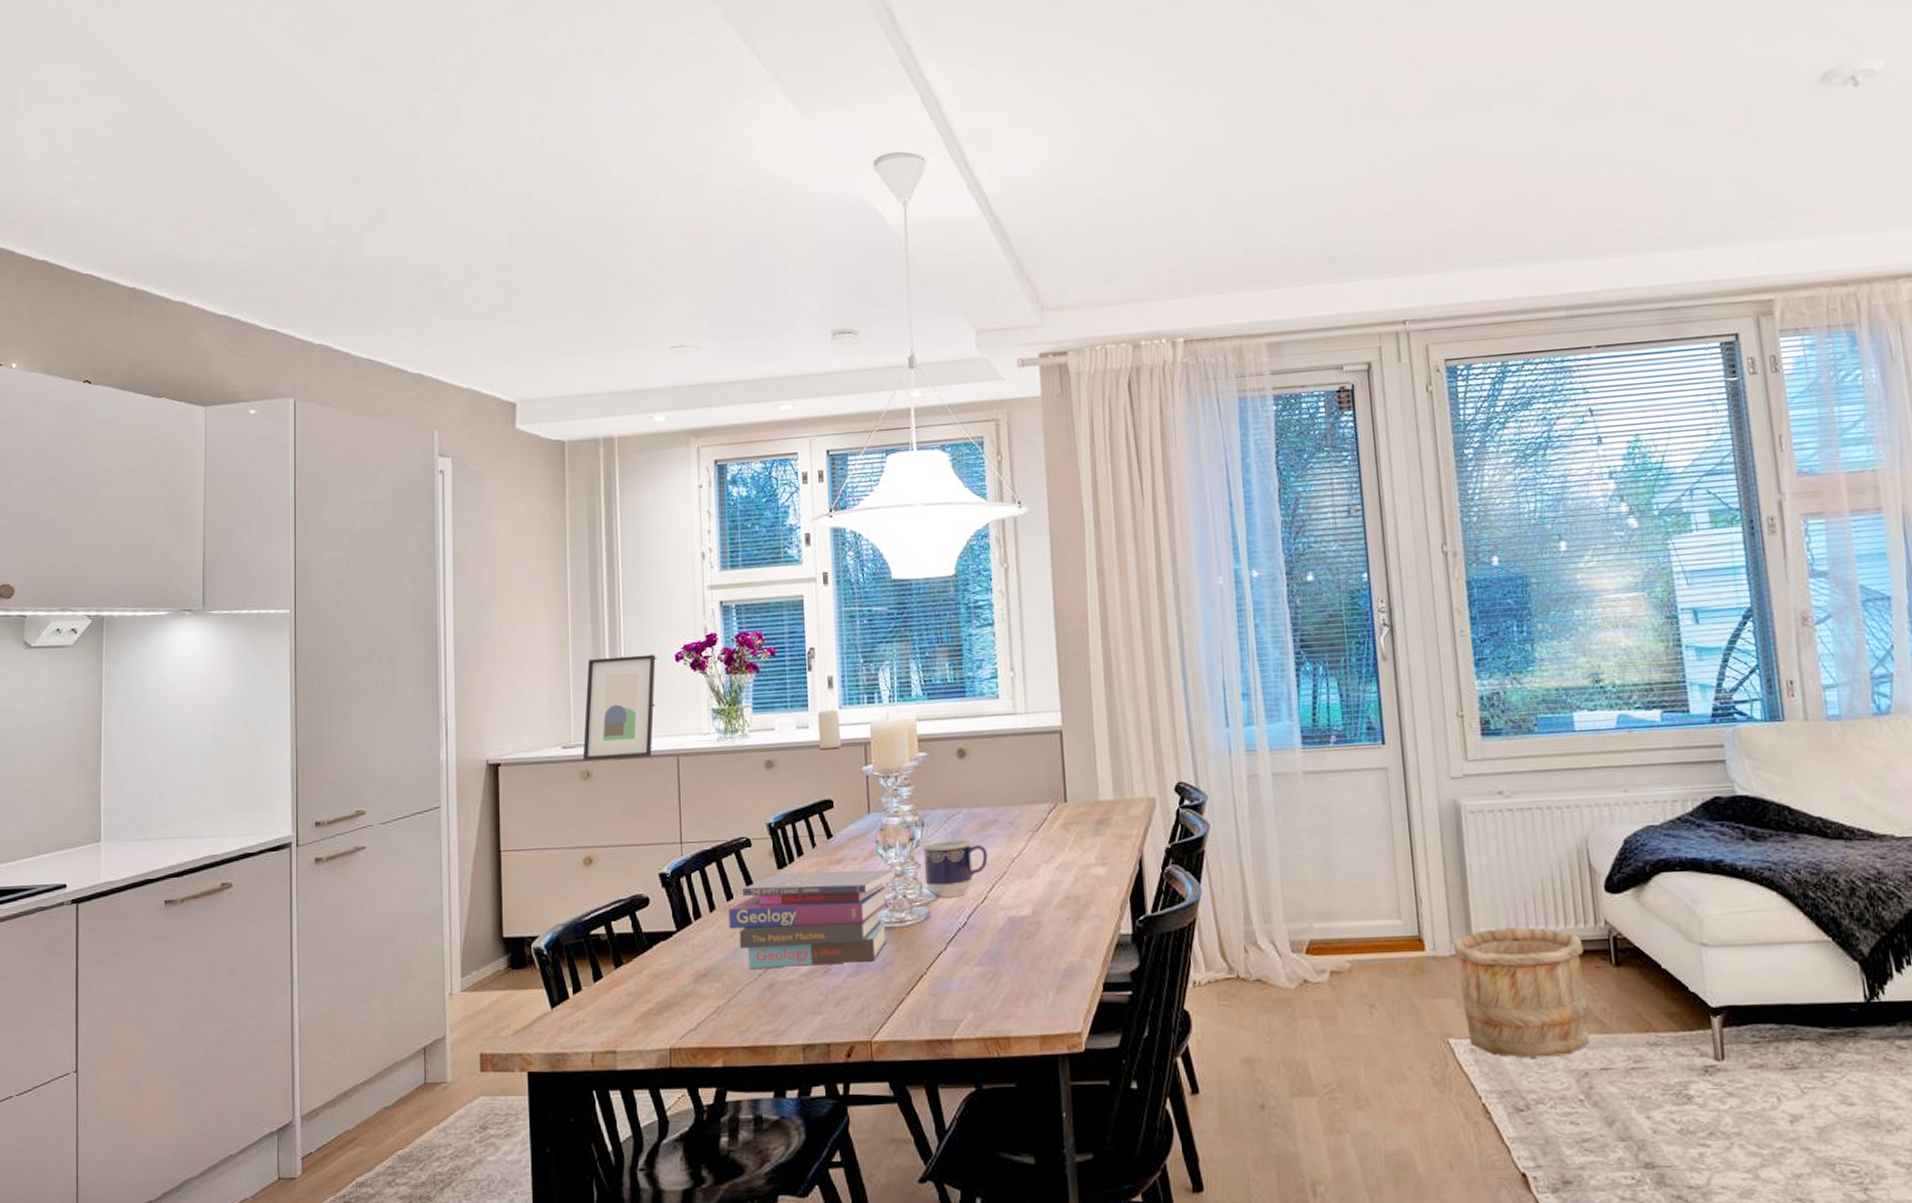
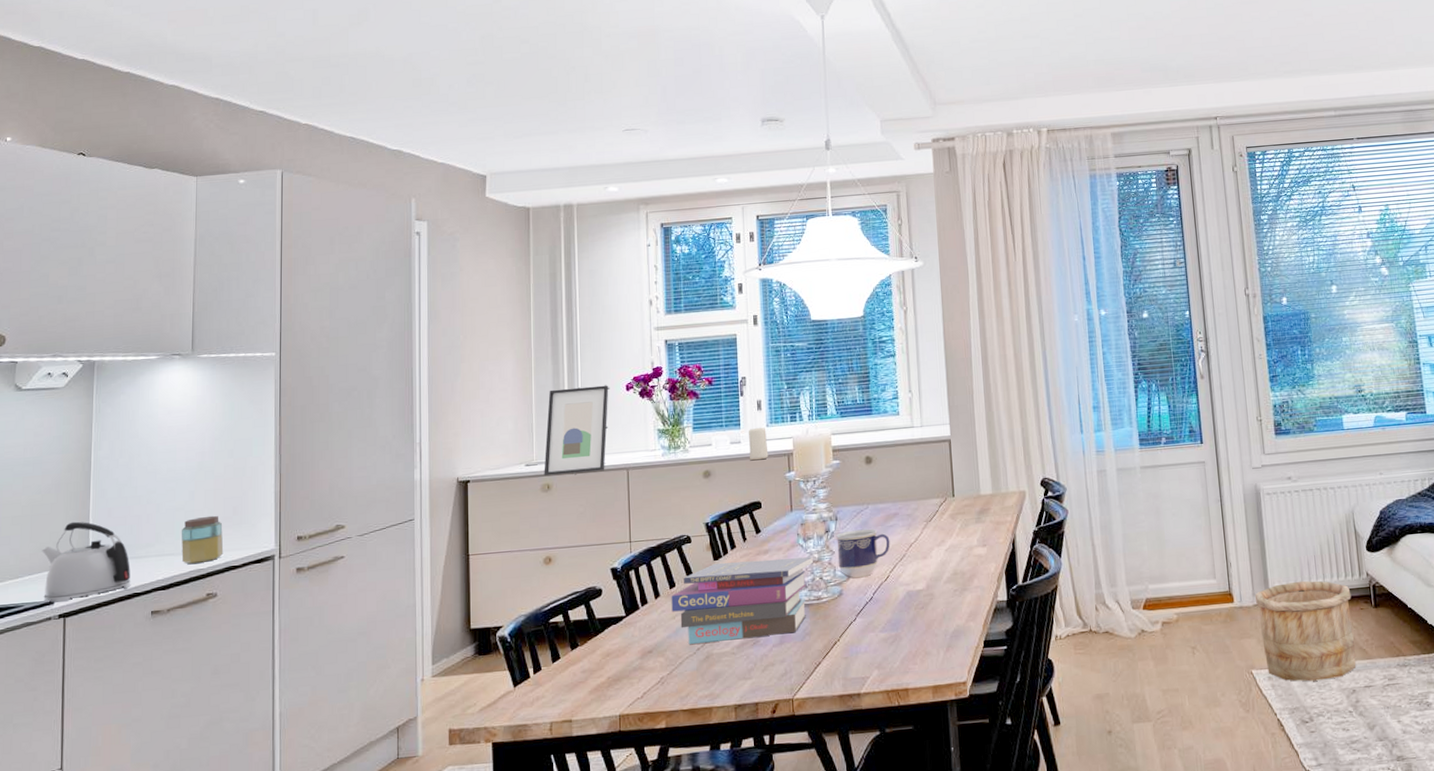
kettle: none [53,796,144,887] -> present [41,521,131,603]
peanut butter: none [194,794,238,850] -> present [181,515,224,565]

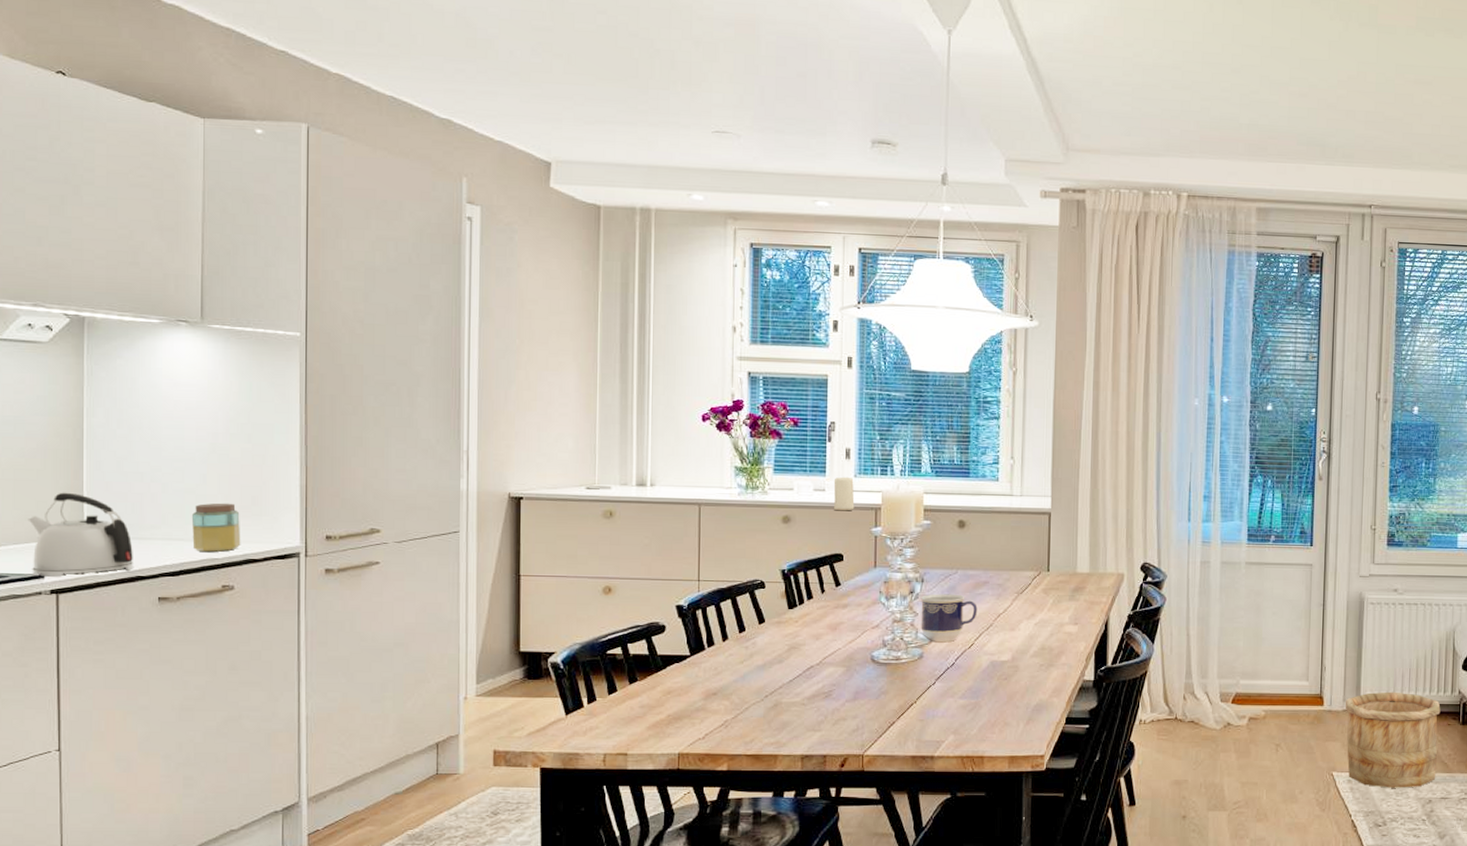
picture frame: present [544,385,610,476] -> none [606,410,684,503]
books: present [671,557,814,645] -> none [740,612,896,692]

